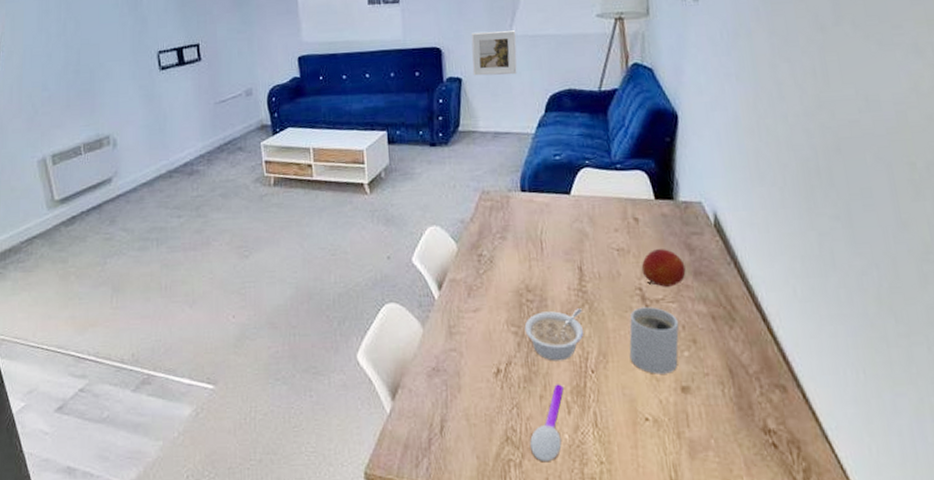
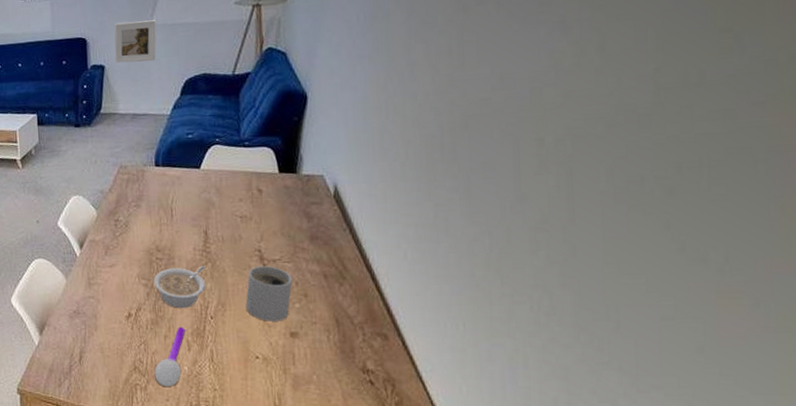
fruit: present [641,249,686,287] -> none [261,217,303,249]

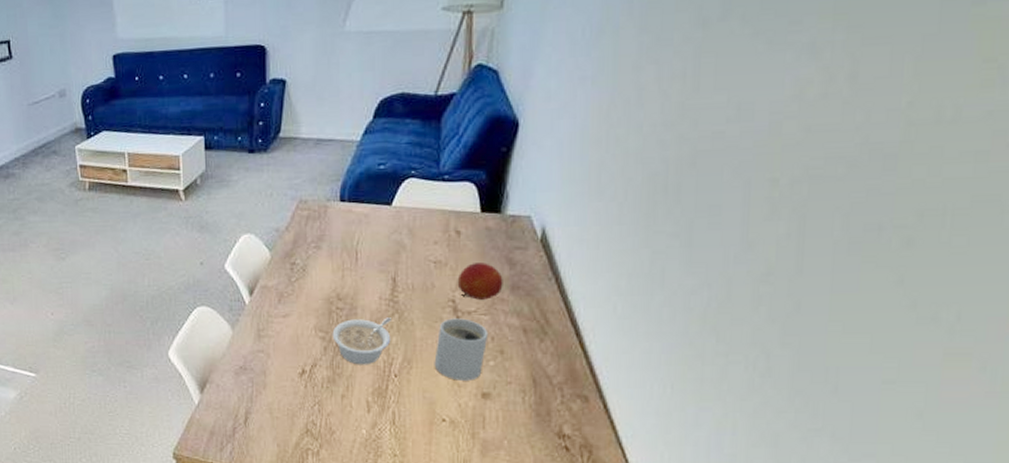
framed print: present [114,20,157,64] -> none [298,26,350,78]
spoon: present [155,327,185,388] -> none [329,385,365,453]
fruit: none [261,217,303,249] -> present [457,263,503,300]

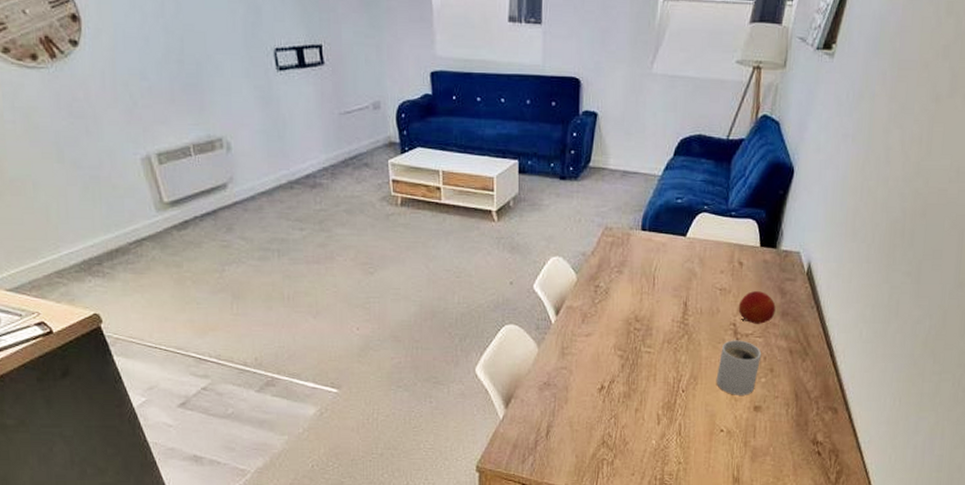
legume: present [332,317,391,365] -> none [629,338,681,382]

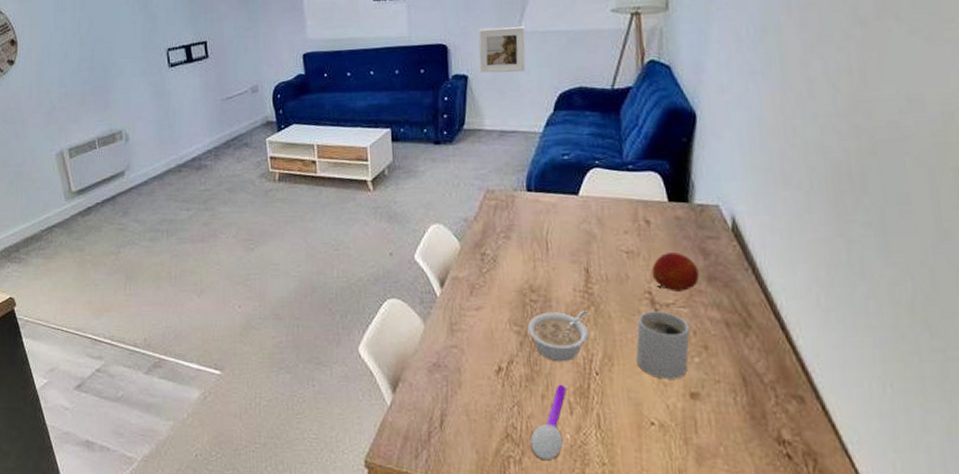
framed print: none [609,65,657,115] -> present [478,26,526,74]
spoon: none [623,400,657,462] -> present [531,384,566,461]
legume: none [629,338,681,382] -> present [527,310,589,362]

